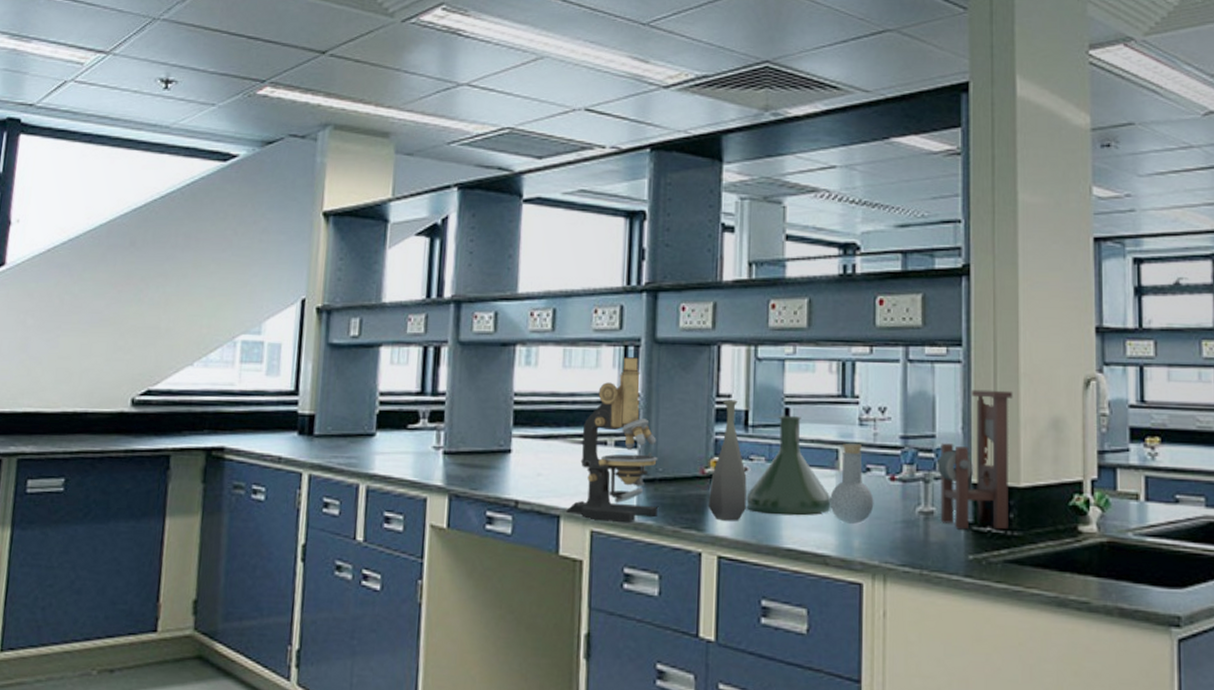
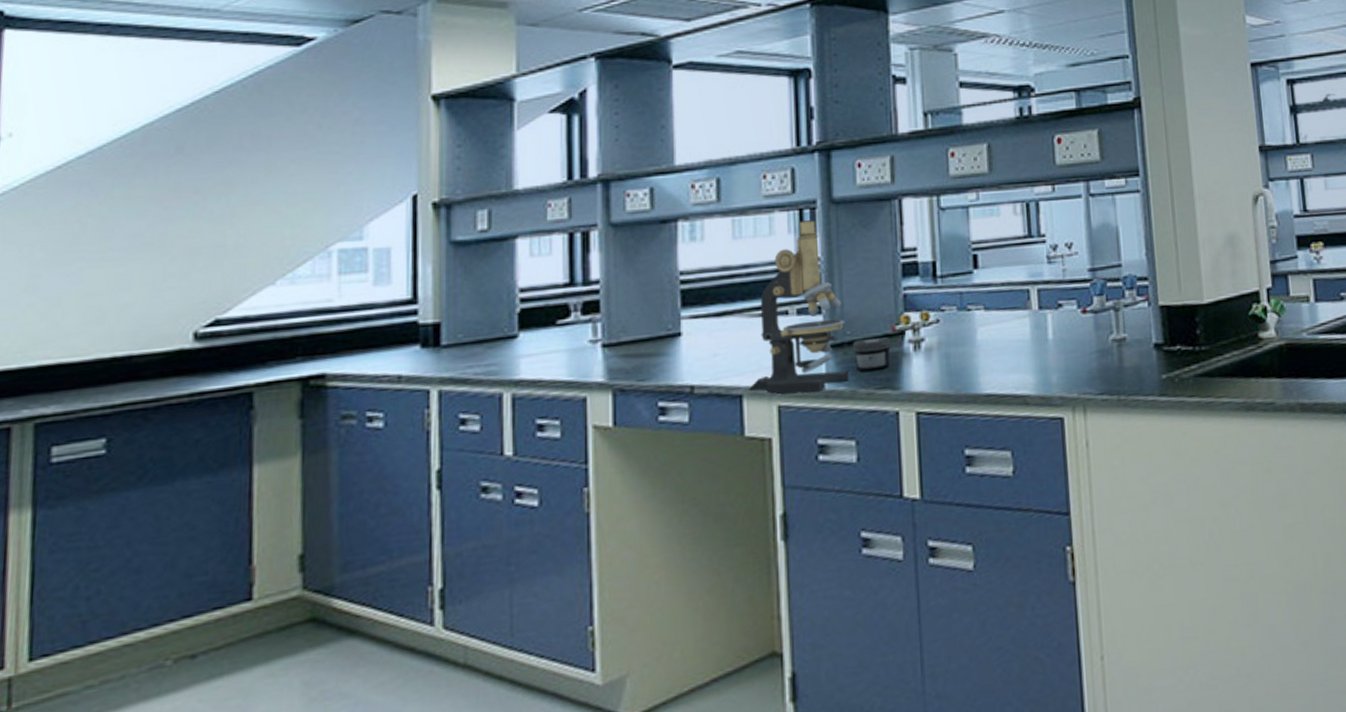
jar: none [664,477,699,511] -> present [853,337,891,373]
bottle: present [708,399,747,522] -> none [901,252,941,377]
flask: present [746,416,831,516] -> none [940,261,1027,363]
flask: present [830,443,874,525] -> none [1025,281,1069,362]
paper towel holder: present [936,389,1013,530] -> none [1125,214,1196,352]

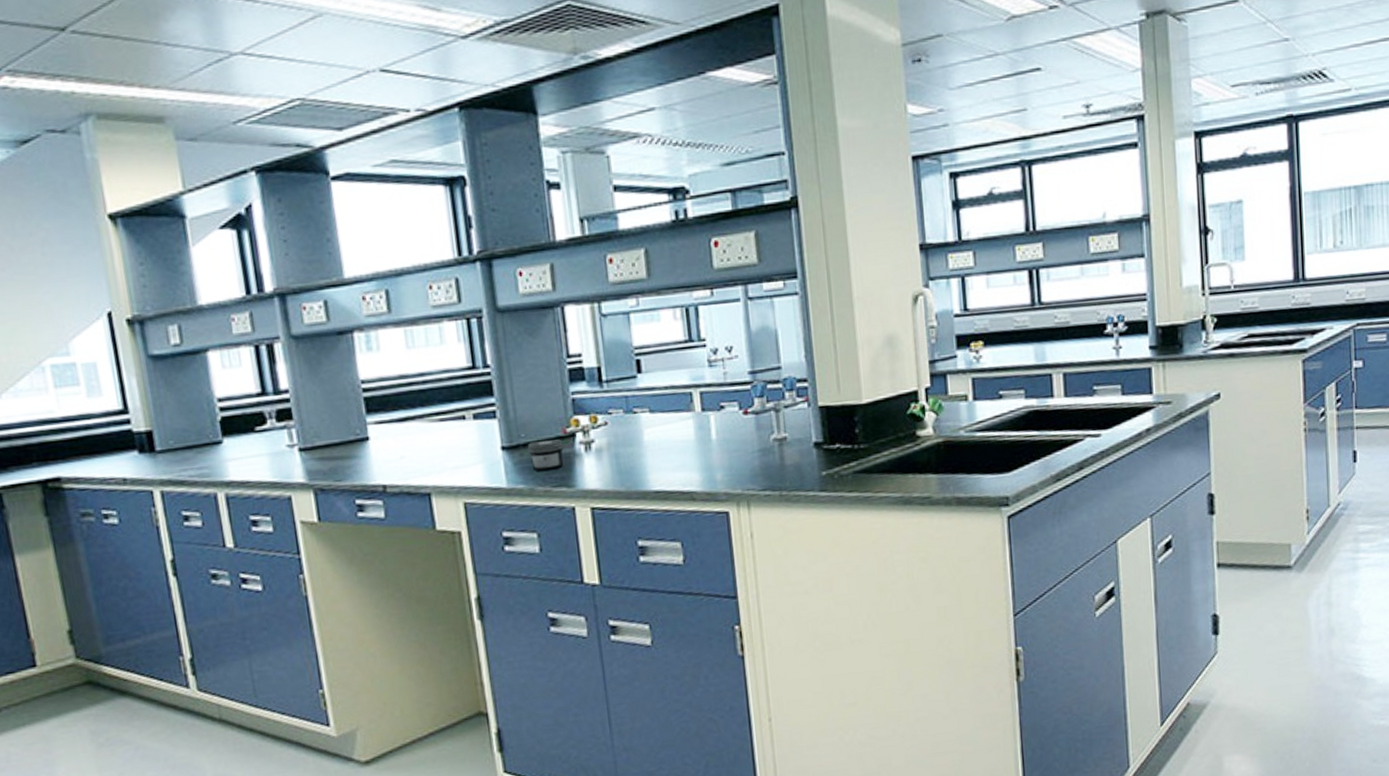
microscope: present [749,220,849,395] -> none [436,329,527,493]

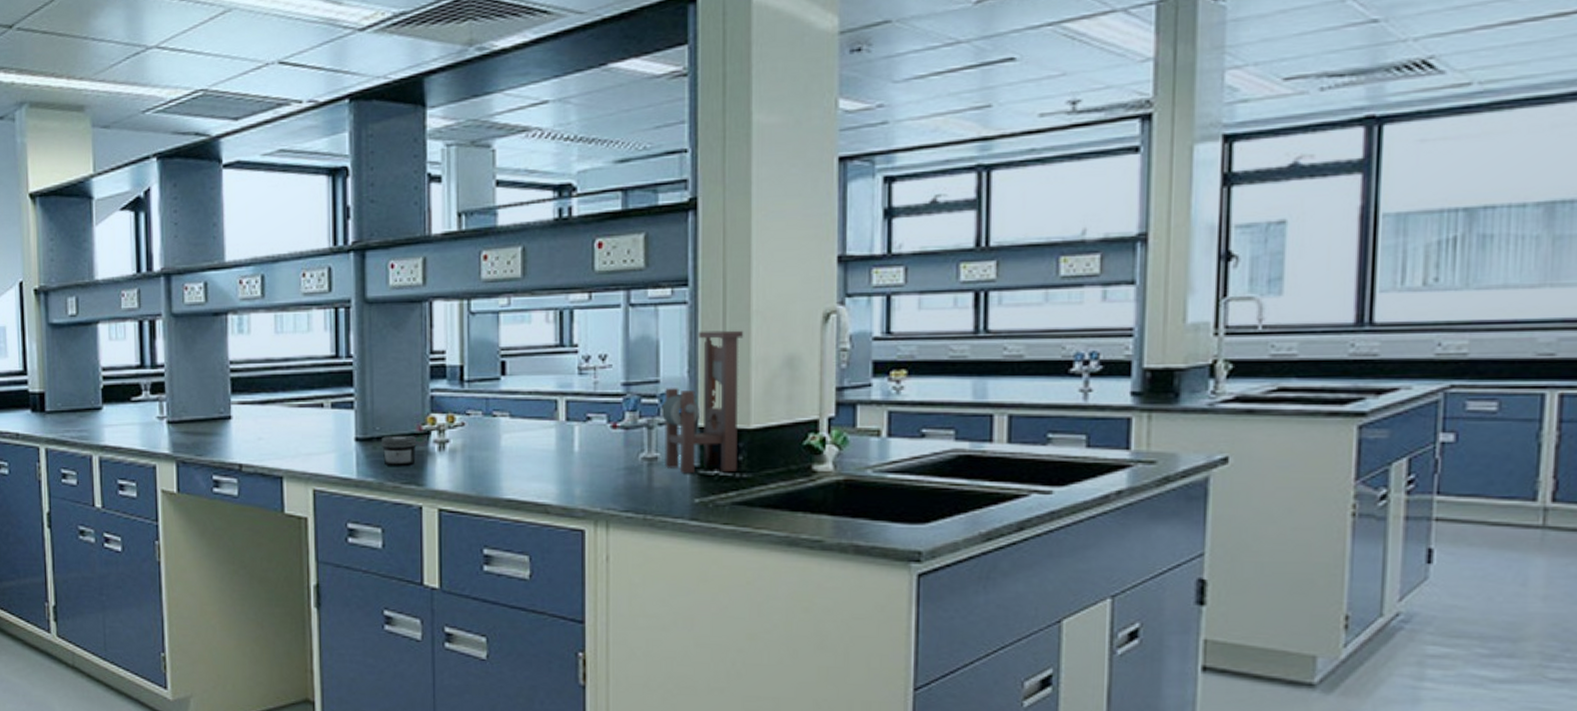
paper towel holder: none [785,315,855,450] -> present [661,330,744,474]

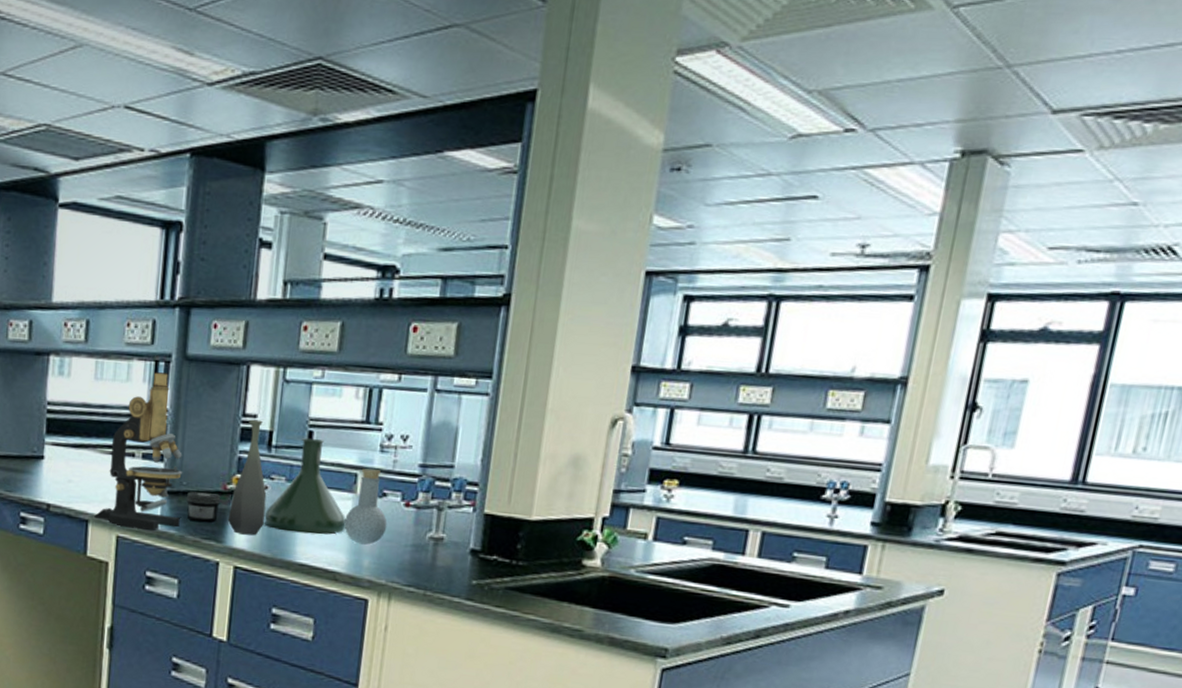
microscope: none [288,319,377,481] -> present [94,372,183,531]
bottle: none [426,356,465,476] -> present [227,419,267,536]
flask: none [464,369,551,467] -> present [264,438,346,535]
flask: none [550,393,595,474] -> present [344,468,387,546]
paper towel holder: present [661,330,744,474] -> none [449,423,538,559]

